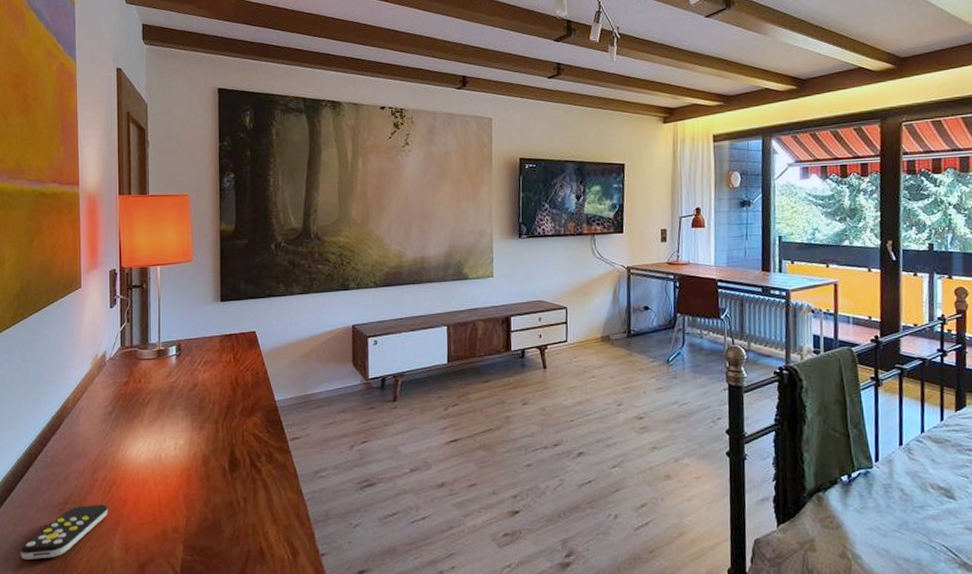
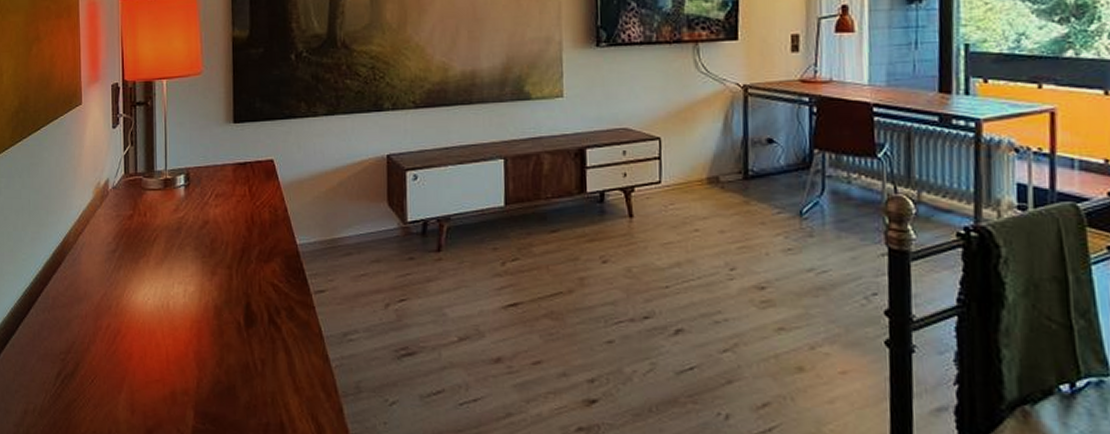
remote control: present [20,505,108,559] -> none [22,356,112,414]

